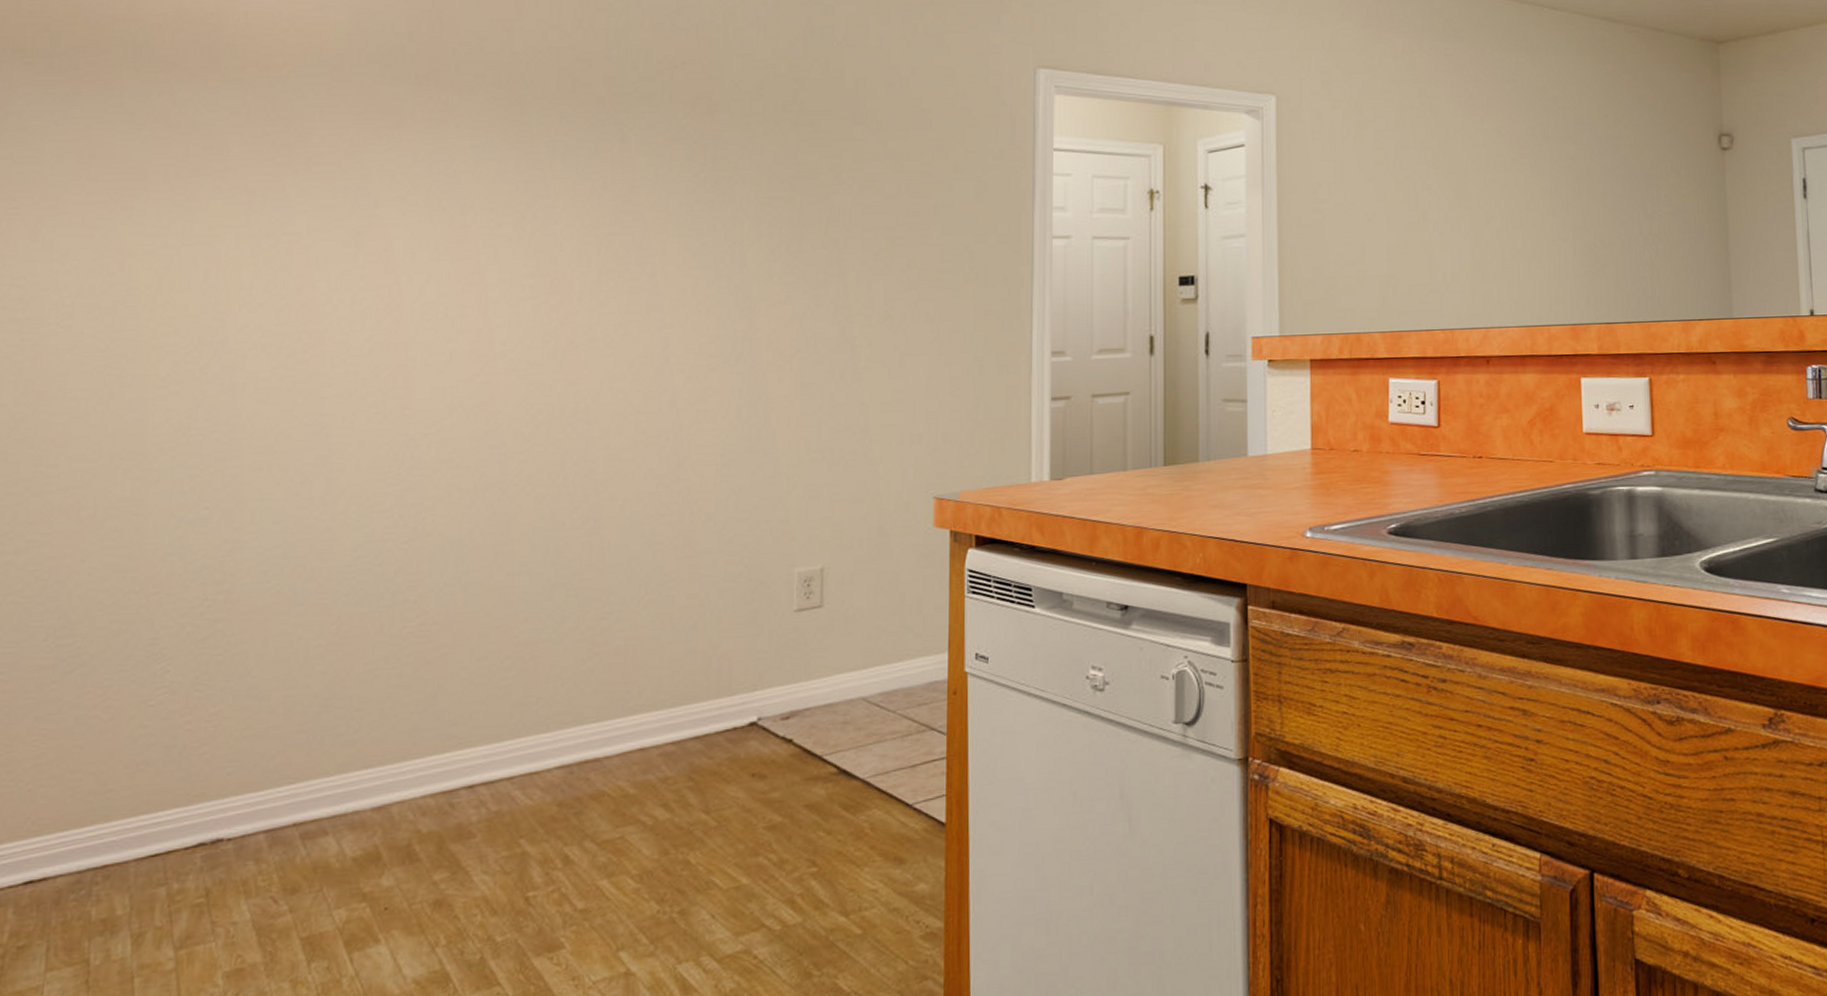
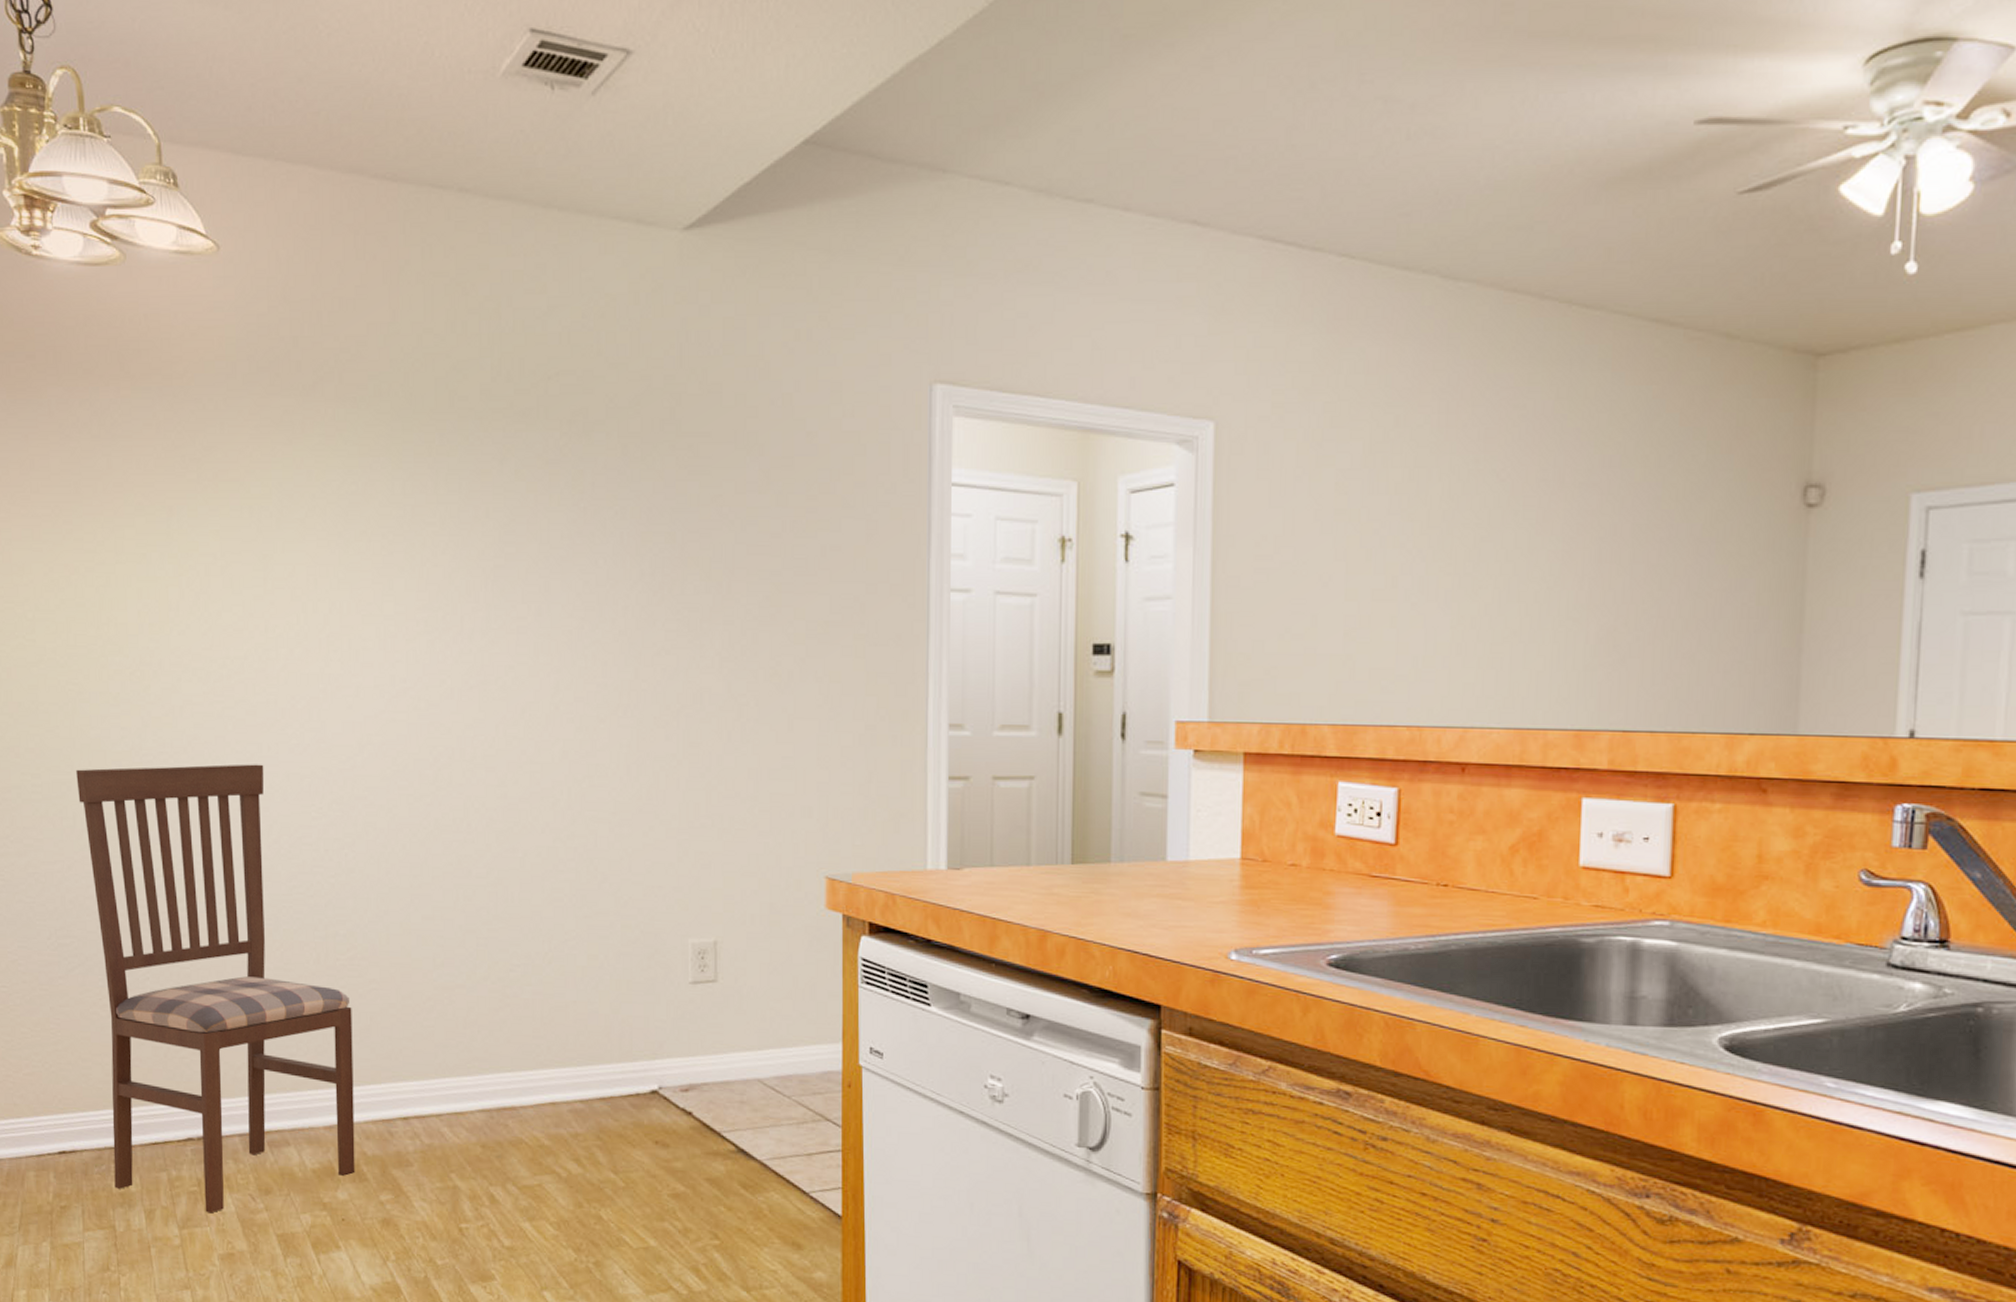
dining chair: none [94,435,417,926] -> present [76,764,355,1214]

